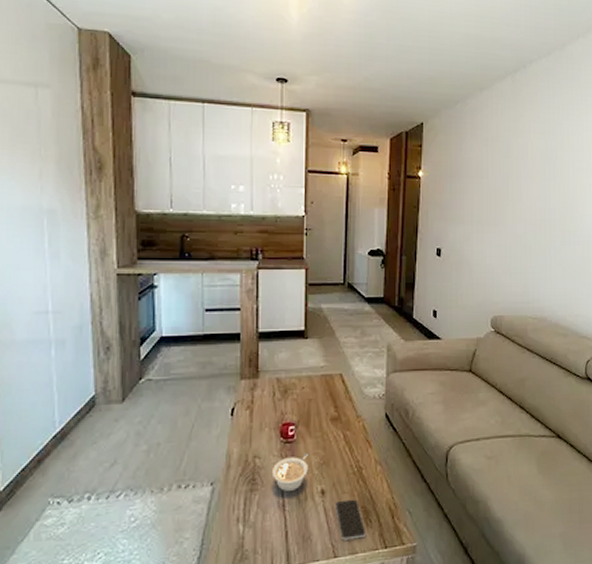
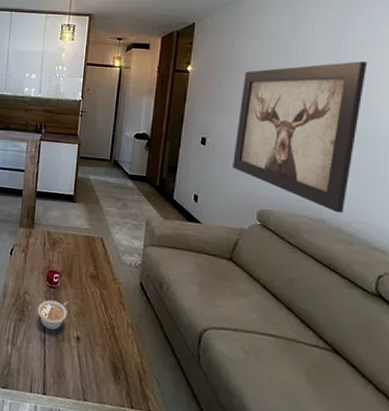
smartphone: present [334,499,366,541] -> none [87,351,115,392]
wall art: none [467,163,573,309] -> present [232,61,368,213]

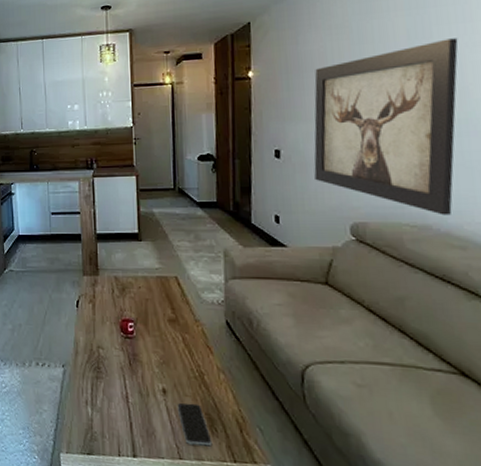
legume: present [38,300,68,330] -> none [115,350,148,385]
smartphone: none [87,351,115,392] -> present [177,403,213,446]

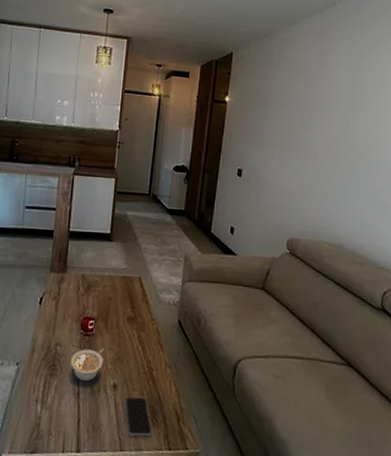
legume: none [115,350,148,385] -> present [71,347,104,382]
wall art: present [314,38,459,215] -> none [266,96,379,238]

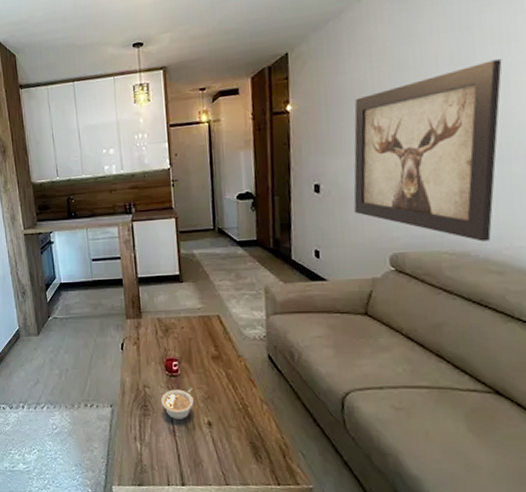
smartphone: present [124,397,152,437] -> none [222,433,257,472]
wall art: none [266,96,379,238] -> present [353,59,503,242]

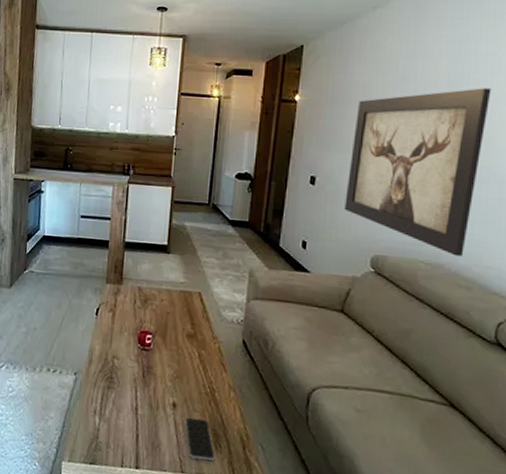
legume: present [161,387,194,420] -> none [128,363,163,398]
smartphone: none [222,433,257,472] -> present [185,418,215,462]

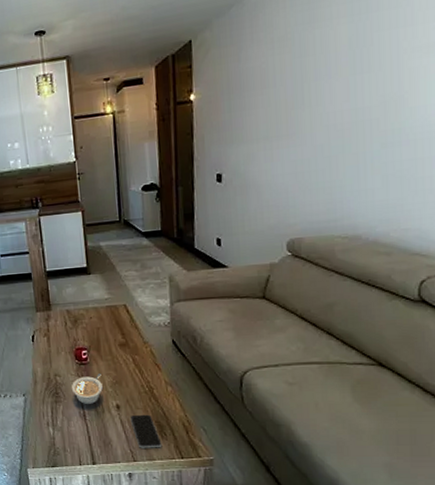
legume: none [128,363,163,398] -> present [72,373,103,405]
wall art: present [344,88,492,257] -> none [254,44,398,225]

